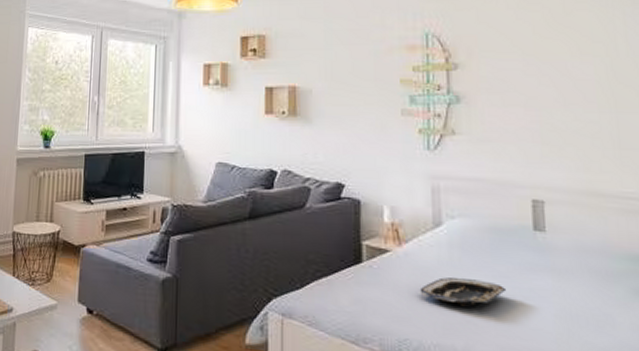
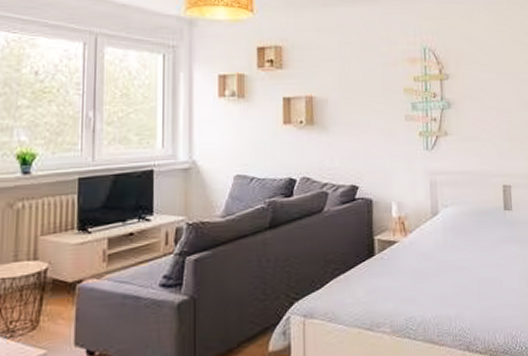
tray: present [419,277,507,307] -> none [422,256,486,281]

